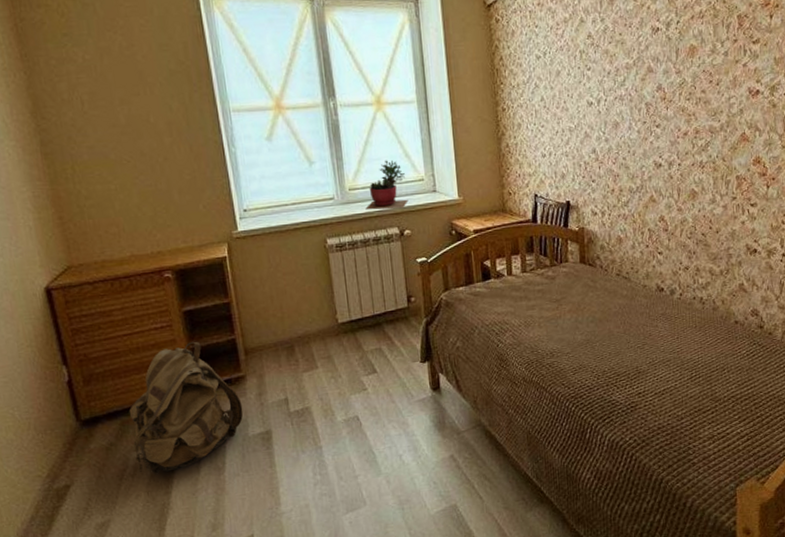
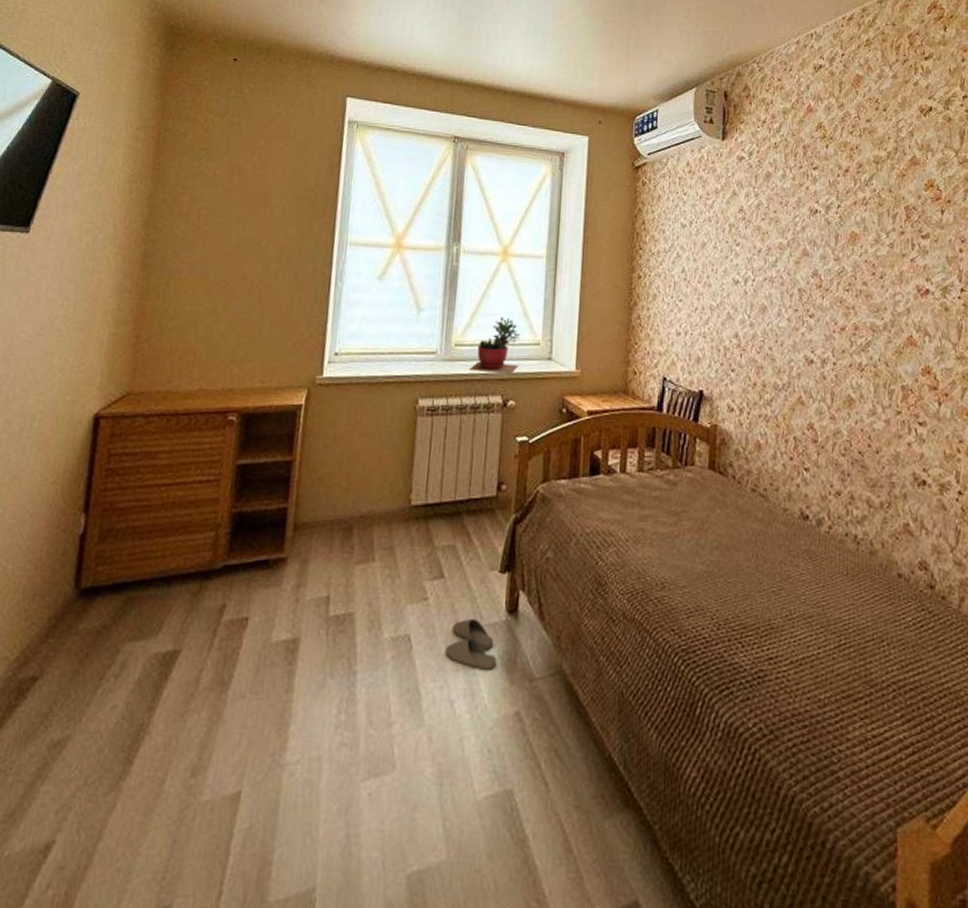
backpack: present [129,341,244,475] -> none [124,504,274,681]
slippers: none [388,397,429,432] -> present [445,618,497,670]

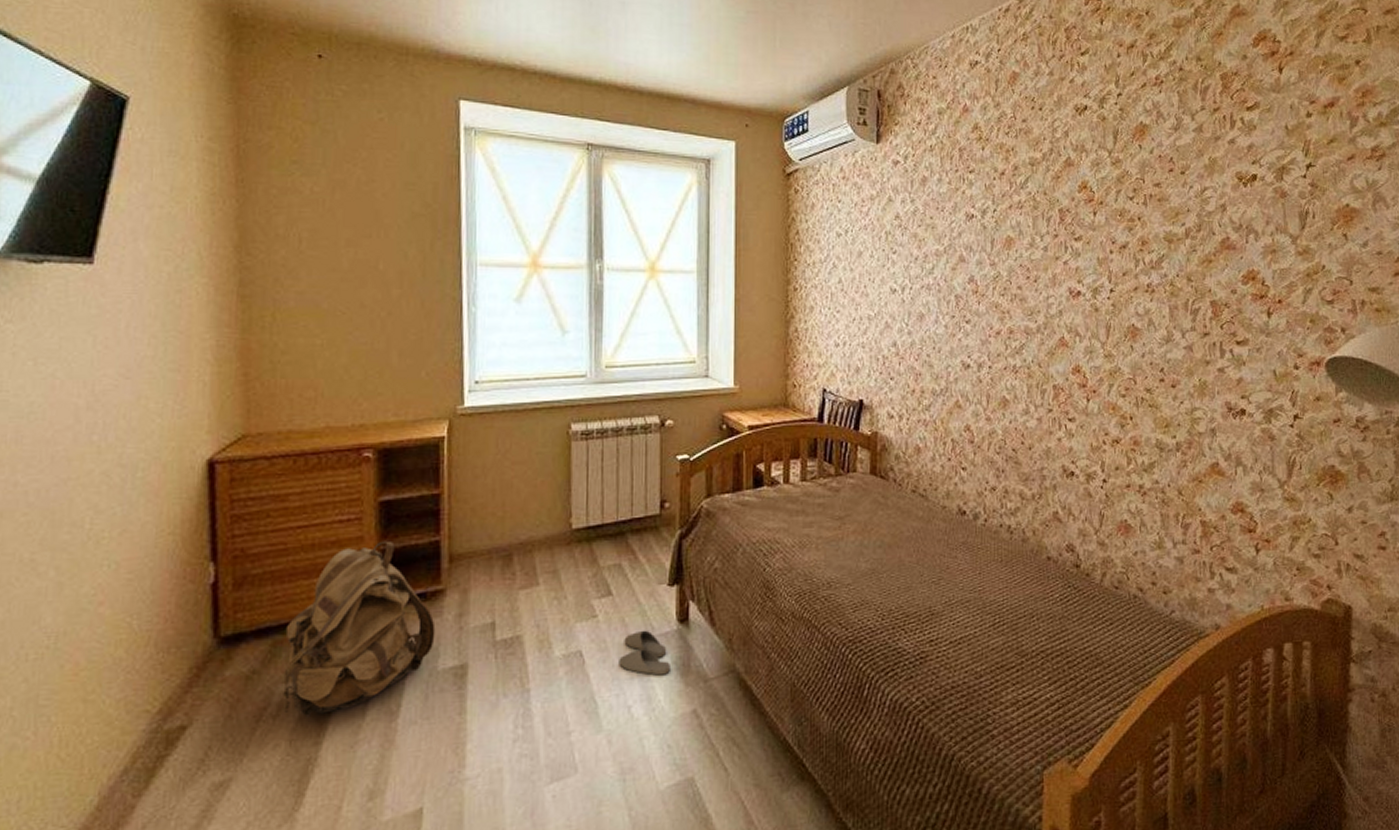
backpack: none [124,504,274,681] -> present [281,540,436,718]
succulent plant: present [469,317,520,375] -> none [622,336,675,394]

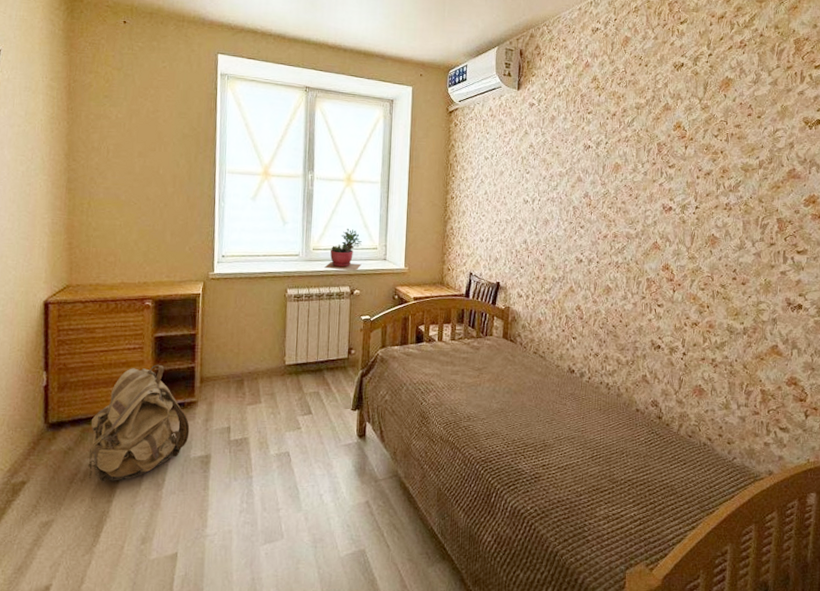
slippers: present [619,630,670,676] -> none [315,441,351,474]
succulent plant: none [622,336,675,394] -> present [324,228,362,271]

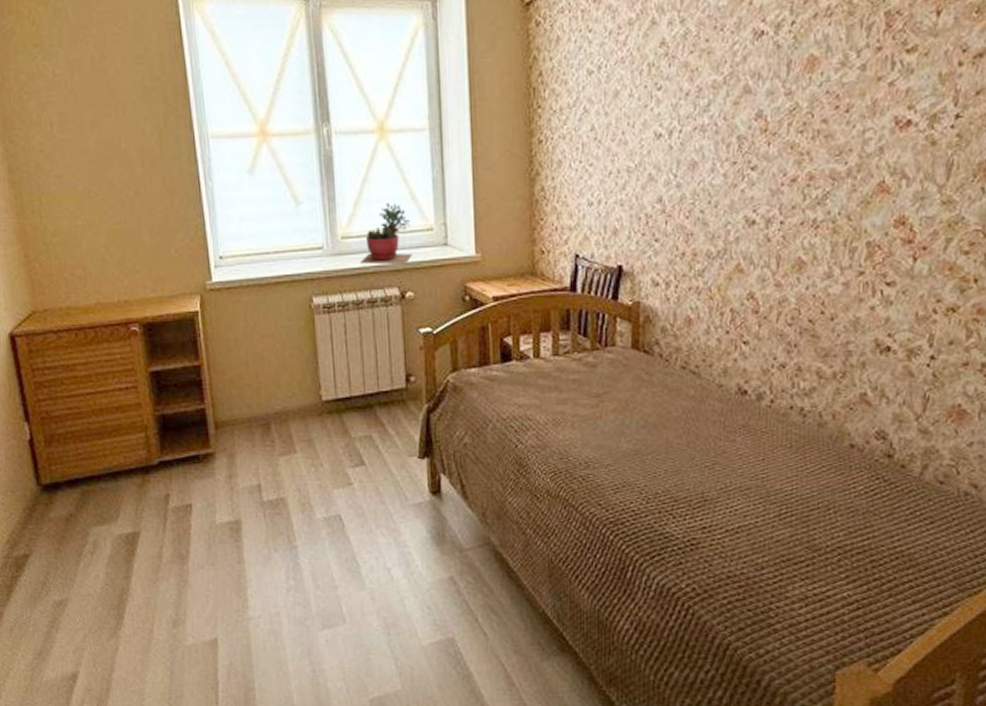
backpack: present [86,364,190,483] -> none [90,407,211,556]

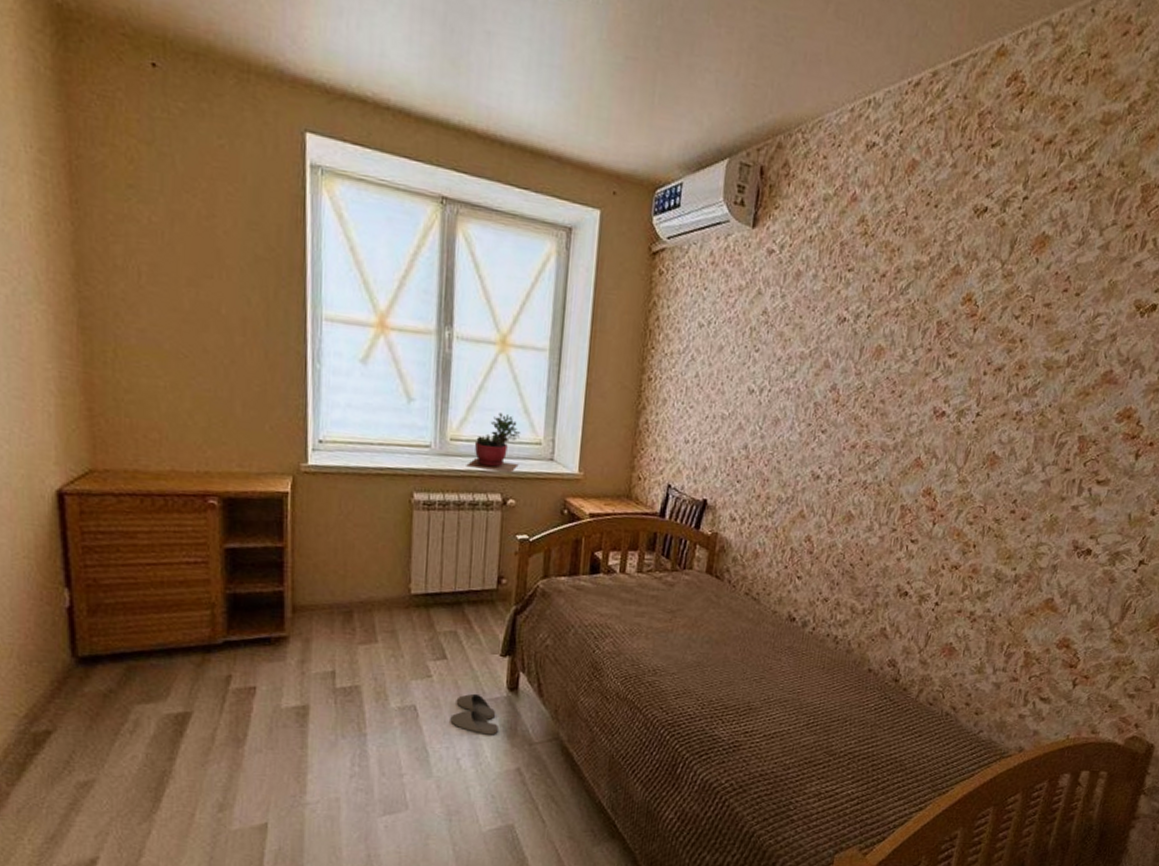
slippers: none [376,499,426,543] -> present [450,693,498,735]

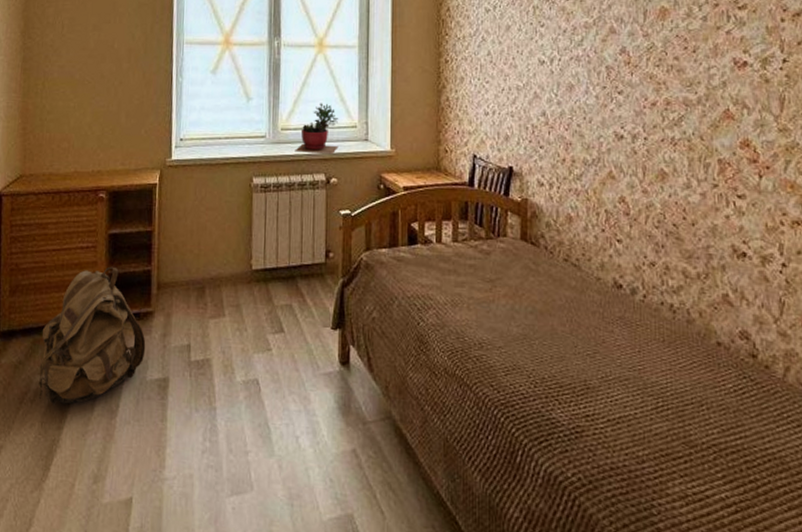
backpack: none [136,585,279,736] -> present [37,266,146,406]
slippers: present [450,693,498,735] -> none [289,367,333,412]

